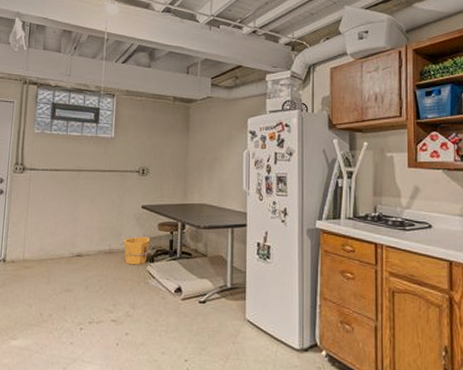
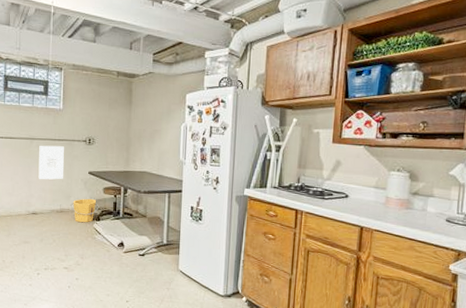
wall art: none [85,177,115,217] -> present [38,145,64,180]

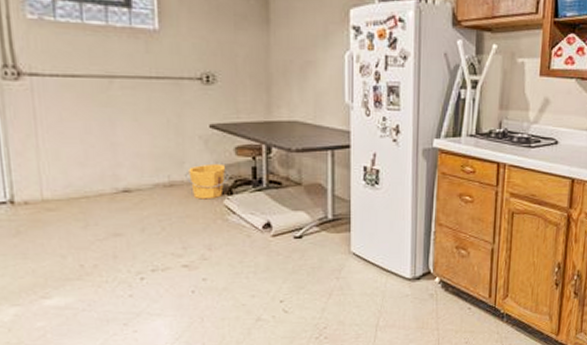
wall art: present [38,145,64,180] -> none [124,86,171,140]

